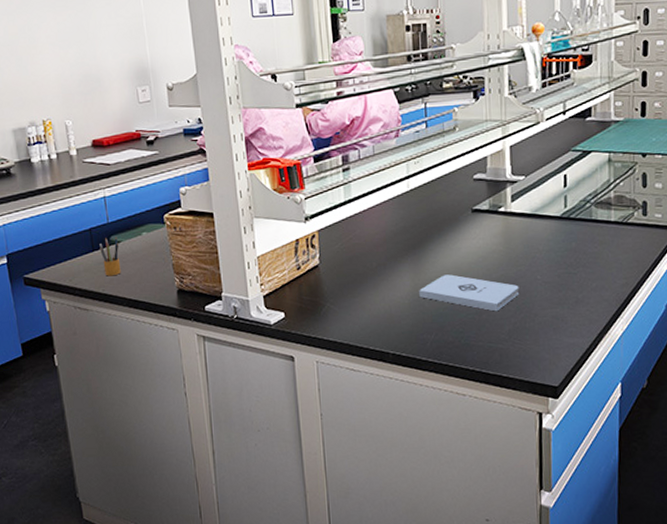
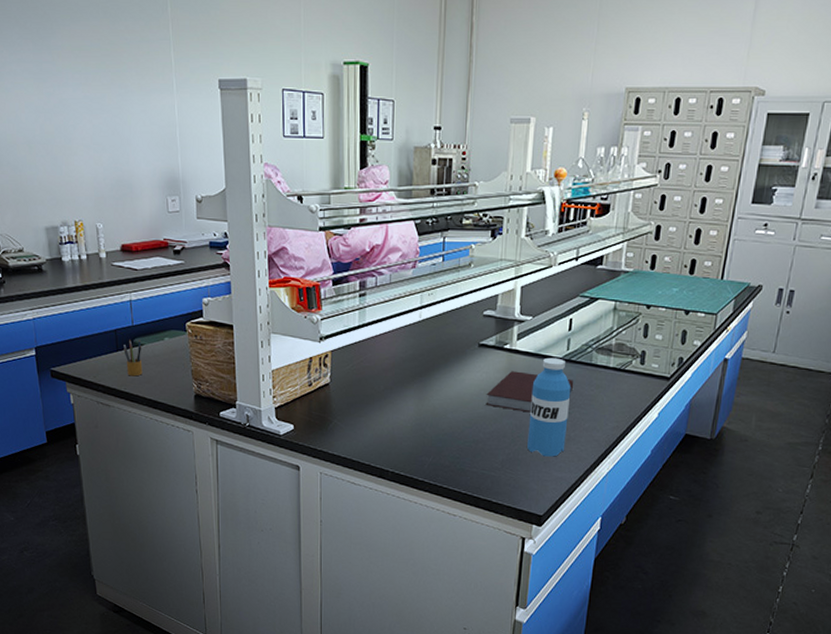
notepad: present [419,274,520,312] -> none [421,403,516,442]
notebook: none [485,234,576,277] -> present [486,371,574,413]
water bottle: none [532,216,574,322] -> present [527,357,571,457]

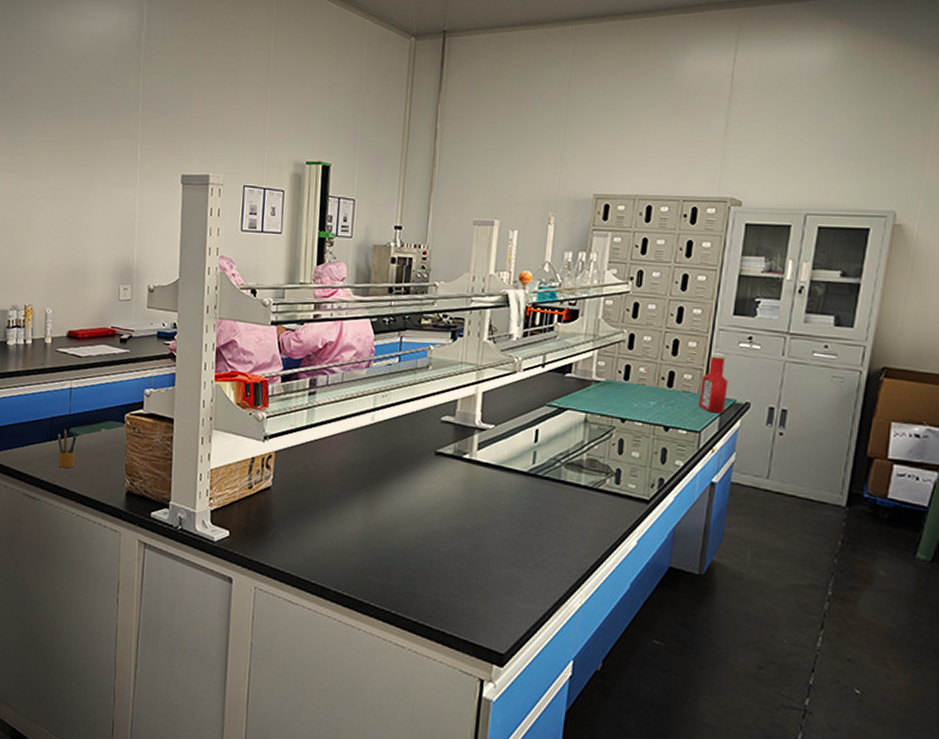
notebook: present [486,371,574,413] -> none [441,484,541,532]
water bottle: present [527,357,571,457] -> none [487,471,538,585]
ketchup bottle: none [716,239,744,297] -> present [698,352,728,414]

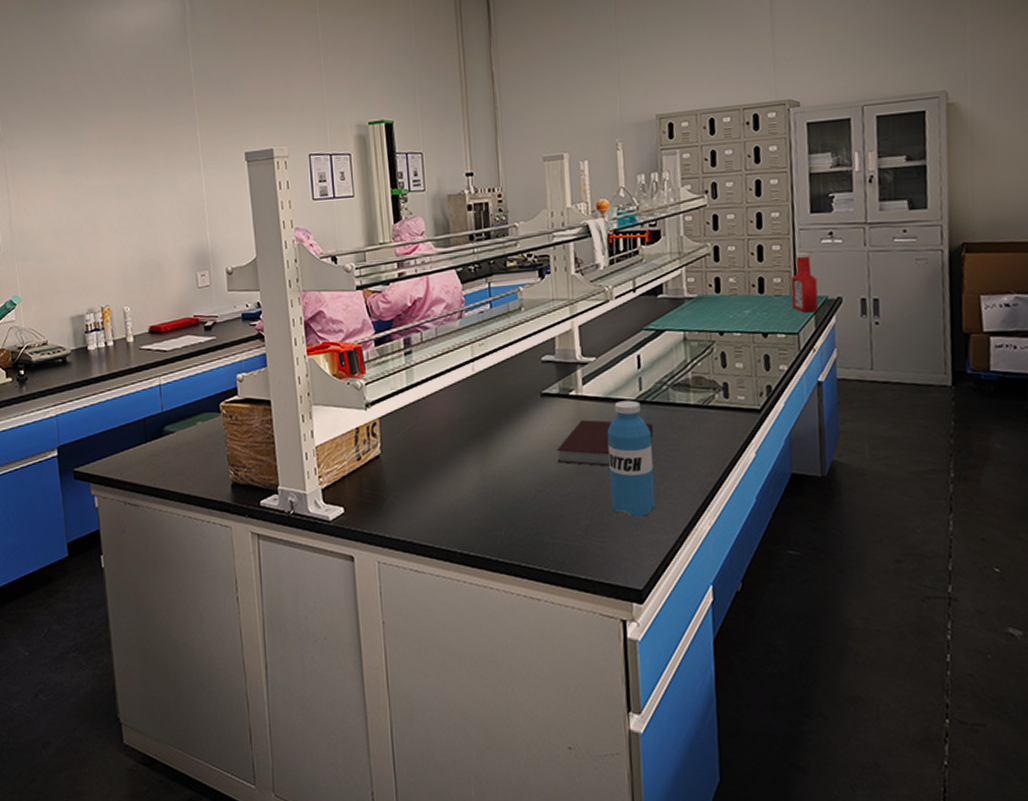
pencil box: present [57,428,77,469] -> none [153,427,174,469]
notebook: none [441,484,541,532] -> present [556,420,654,467]
water bottle: none [487,471,538,585] -> present [606,400,656,517]

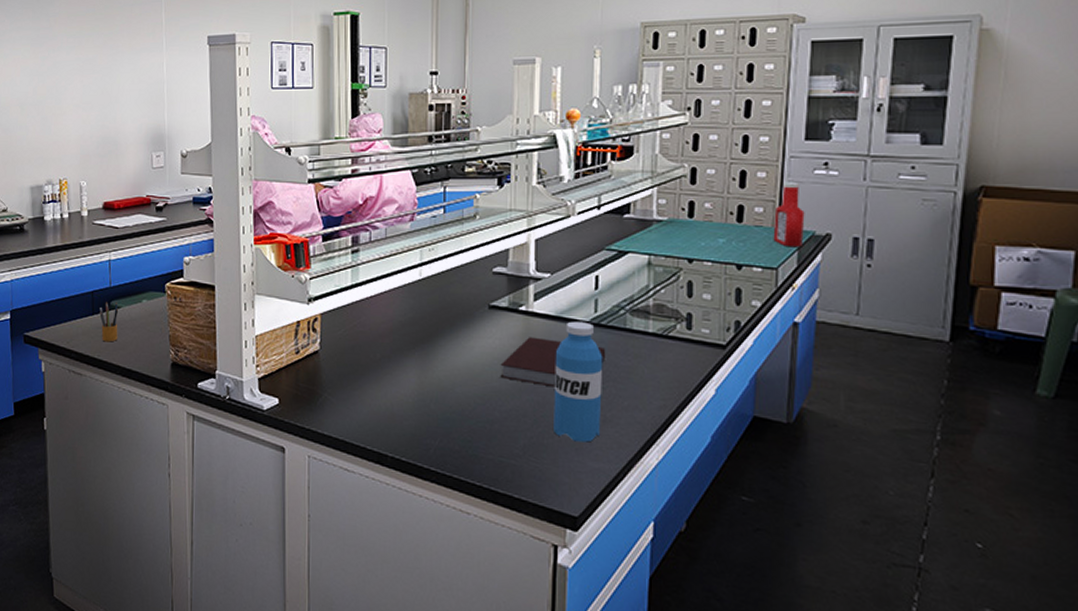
pencil box: none [153,427,174,469] -> present [99,301,119,342]

